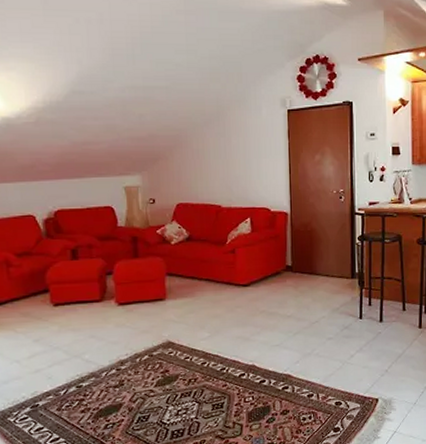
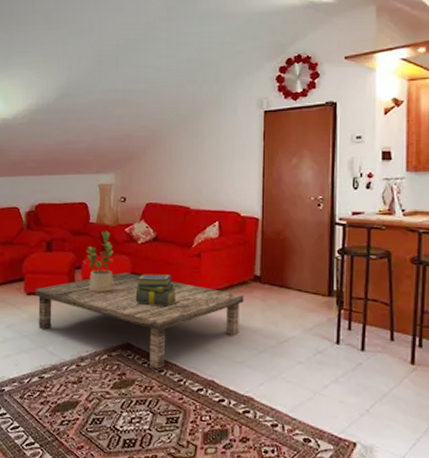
coffee table: none [63,274,278,362] -> present [35,272,244,369]
potted plant: none [114,234,149,296] -> present [83,231,114,292]
stack of books: none [172,272,214,304] -> present [135,274,177,307]

